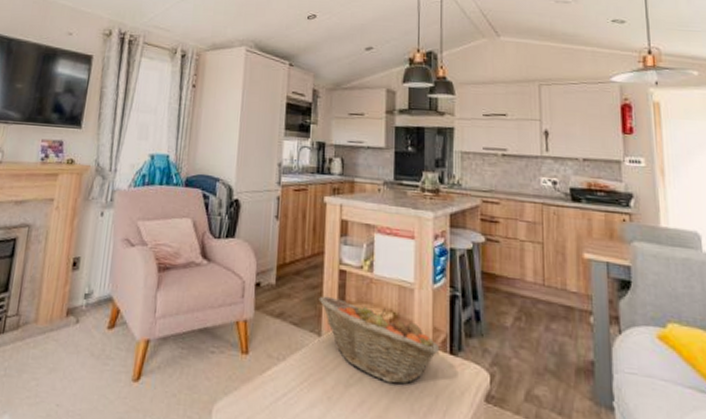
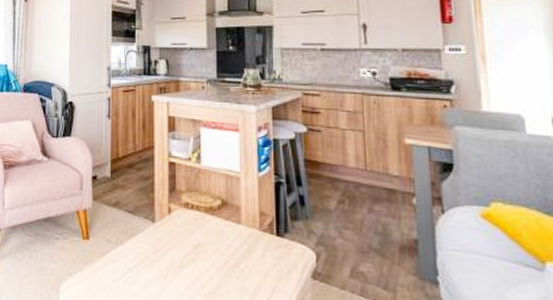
fruit basket: present [319,296,440,385] -> none [151,186,267,264]

